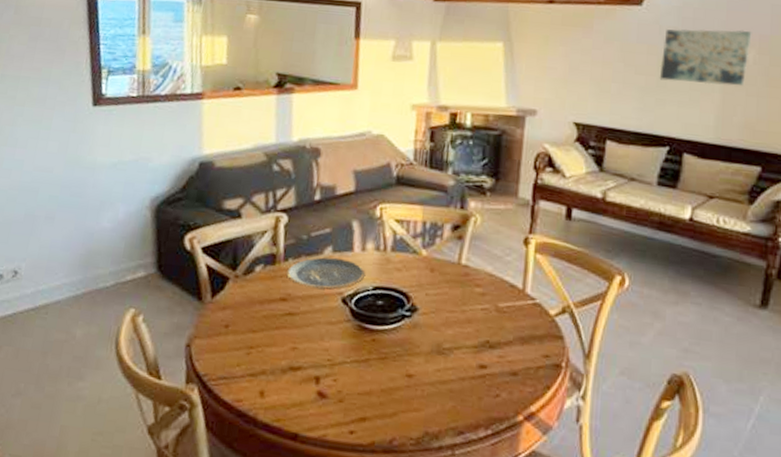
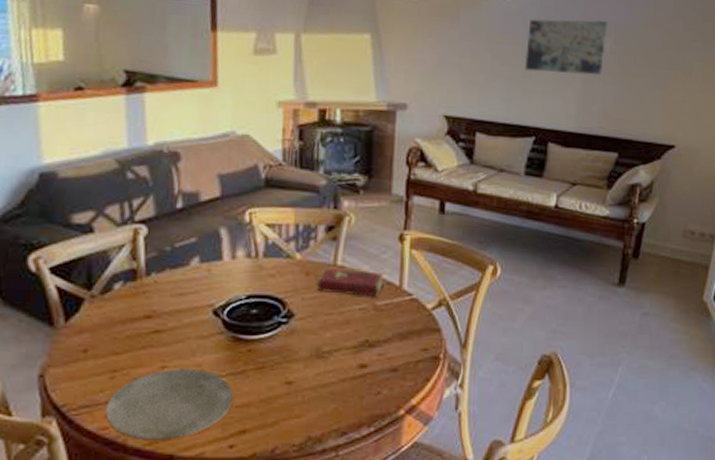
plate: none [240,350,356,419] -> present [105,368,233,440]
plate: present [287,257,365,289] -> none [150,268,236,302]
hardcover book: none [439,264,507,299] -> present [315,266,383,298]

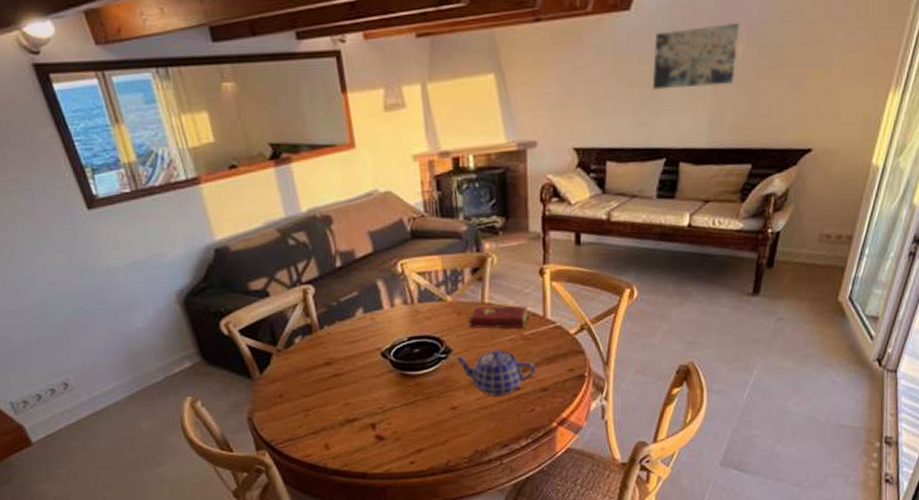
plate: present [105,368,233,440] -> none [306,403,408,463]
teapot: none [296,319,387,372] -> present [454,350,536,396]

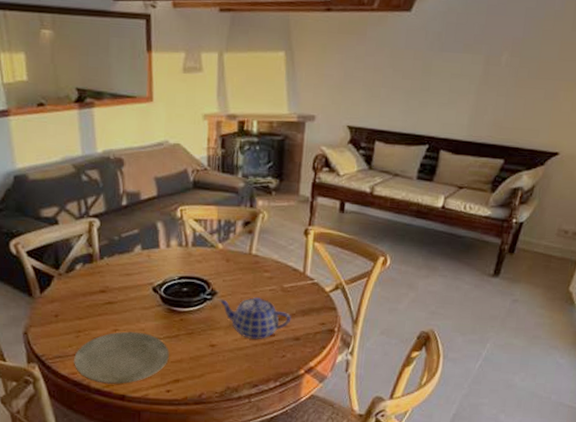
plate: none [306,403,408,463] -> present [74,331,169,384]
hardcover book: present [467,304,528,329] -> none [234,254,290,282]
wall art: present [652,22,740,90] -> none [423,33,507,87]

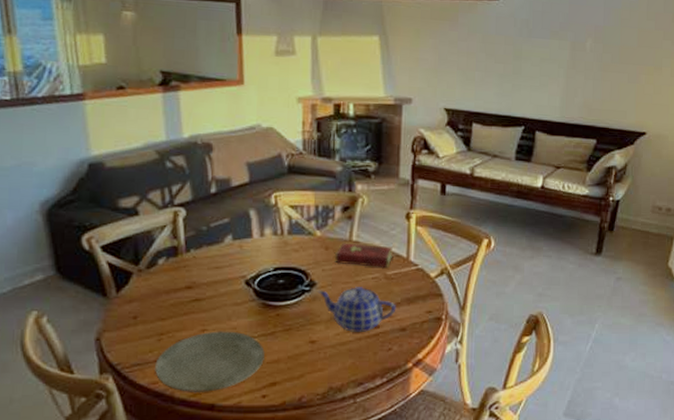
hardcover book: none [234,254,290,282] -> present [334,241,393,269]

